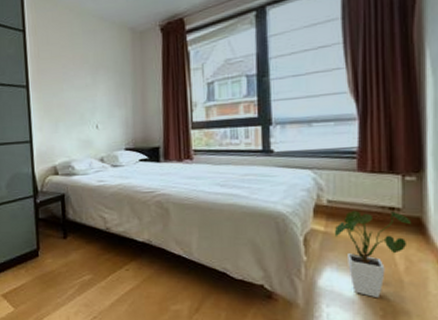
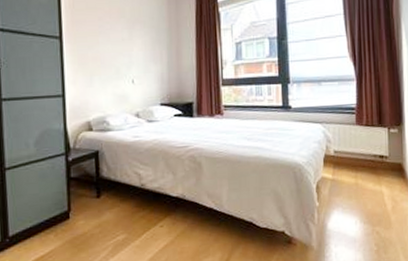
house plant: present [334,210,411,299] -> none [339,158,395,236]

